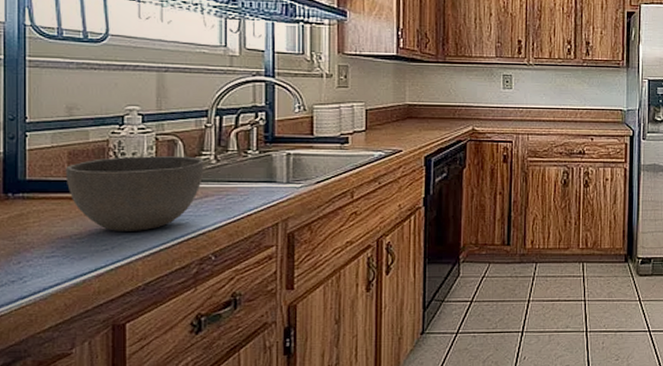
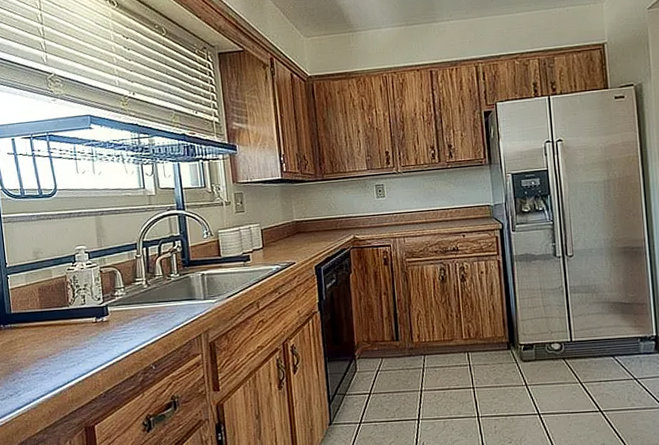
bowl: present [65,156,204,231] -> none [38,283,139,350]

